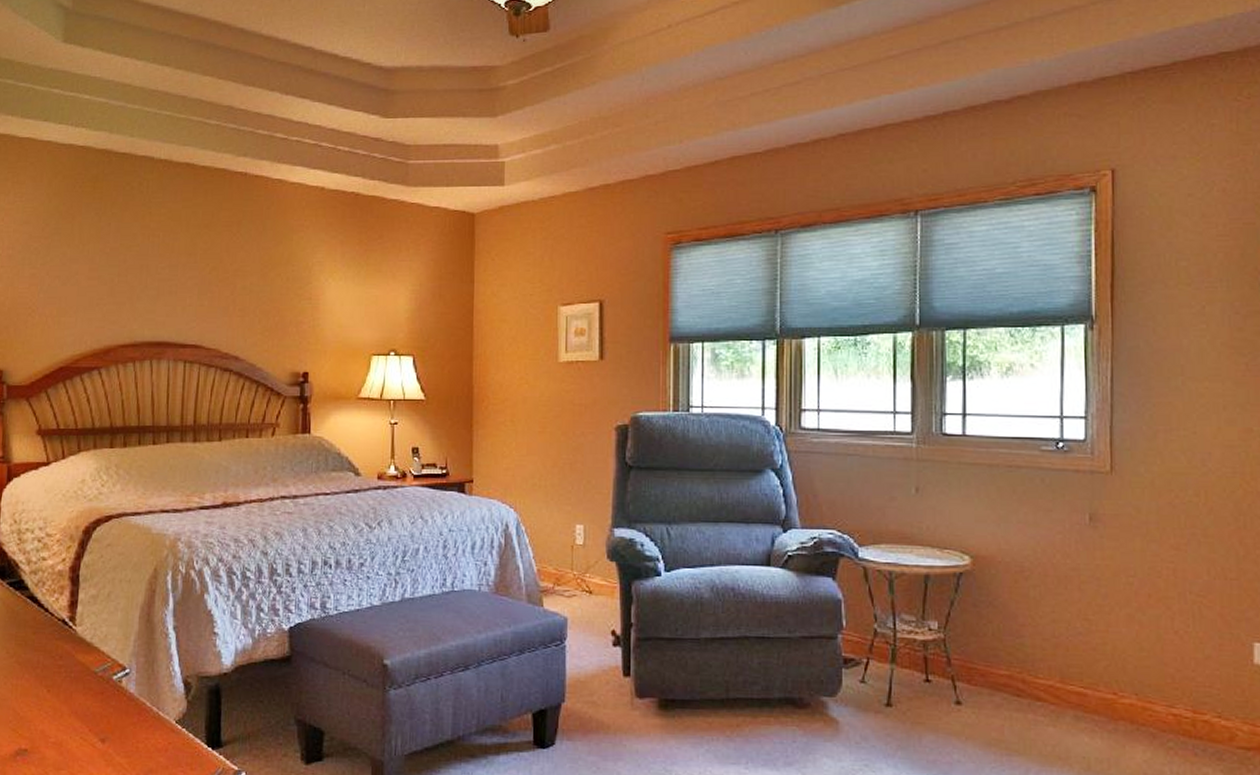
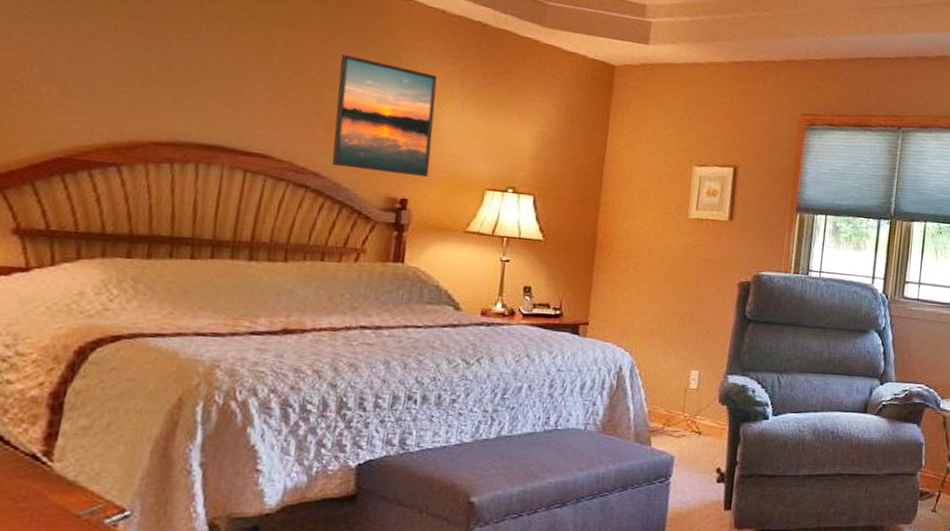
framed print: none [246,243,324,349] -> present [331,53,438,177]

